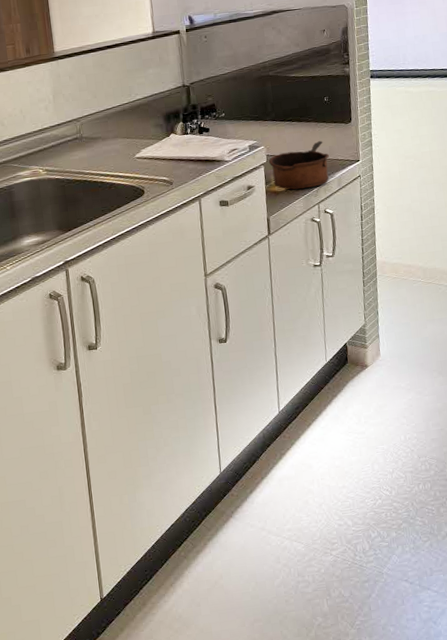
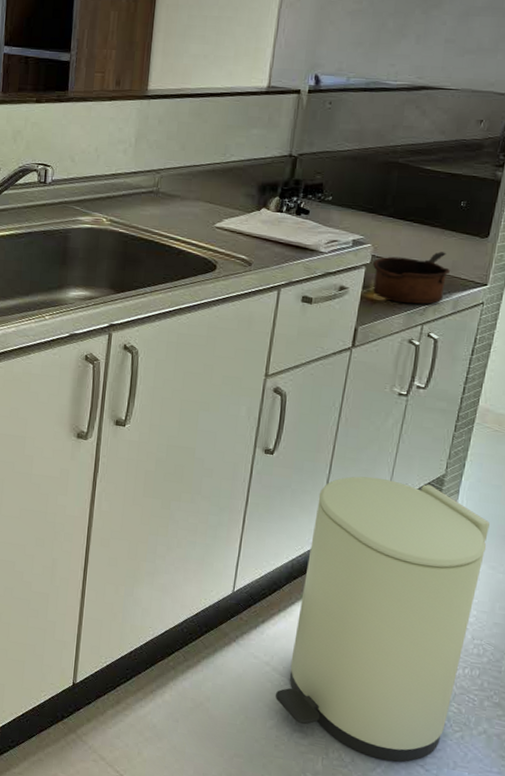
pedal bin: none [271,336,416,586] -> present [275,476,490,762]

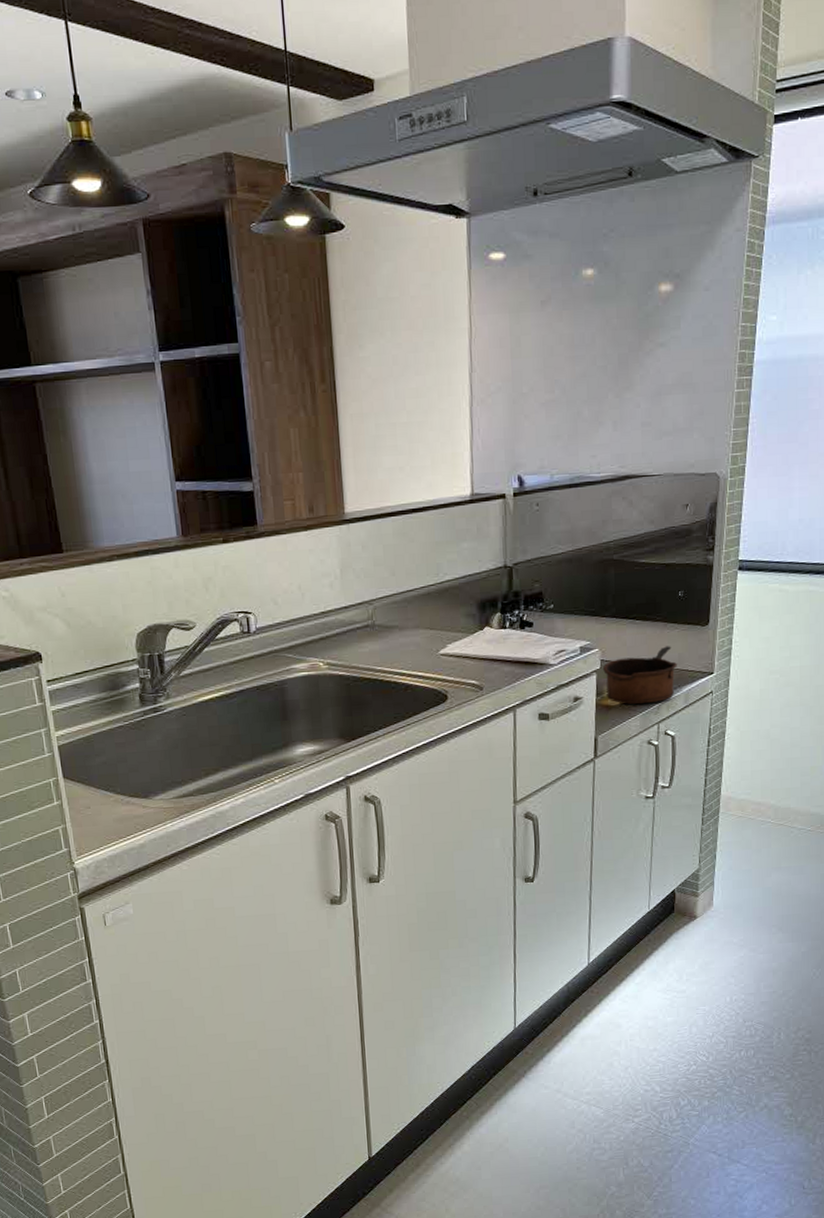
pedal bin: present [275,476,490,762] -> none [570,882,746,1156]

